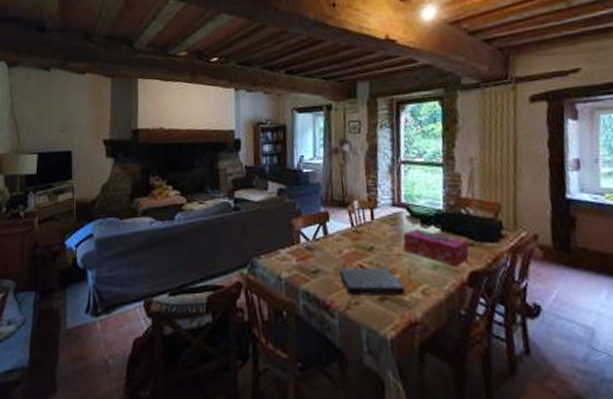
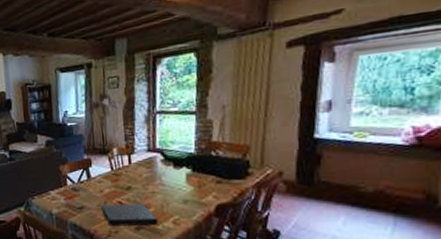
tissue box: present [403,229,469,267] -> none [157,170,217,201]

